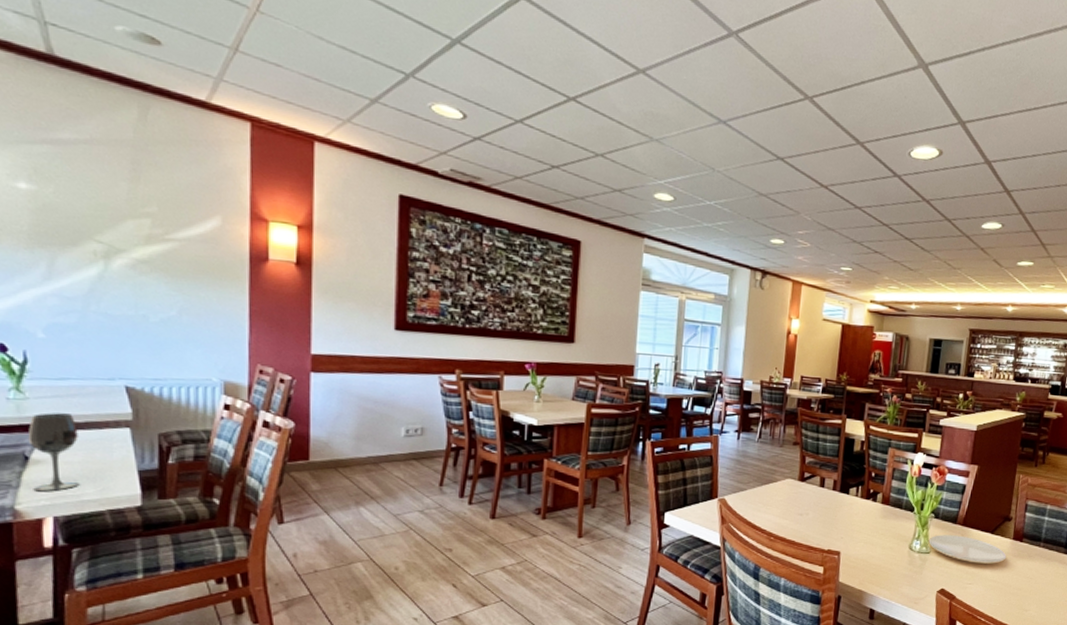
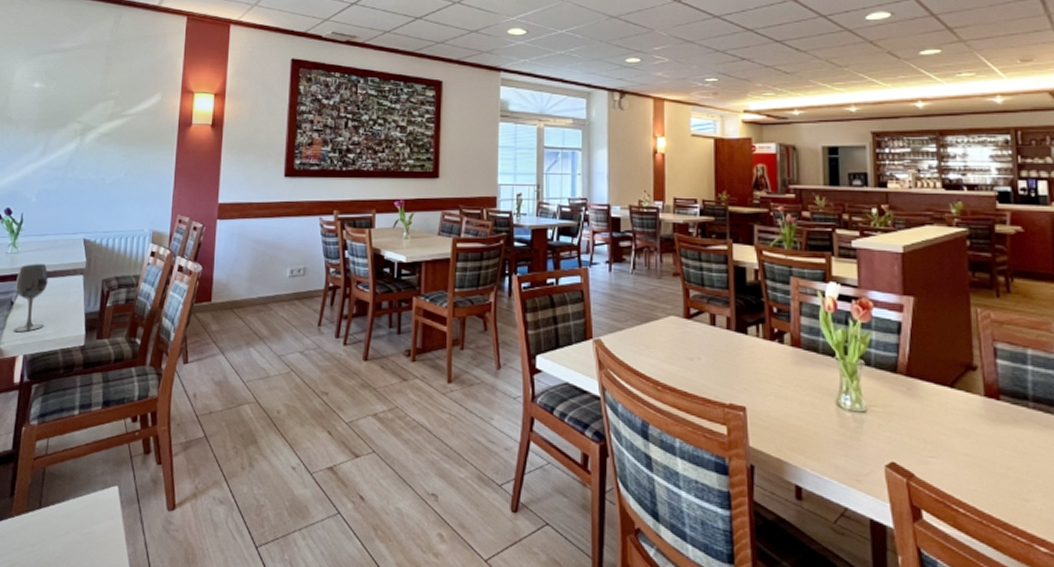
plate: present [928,535,1007,564] -> none [862,387,980,430]

